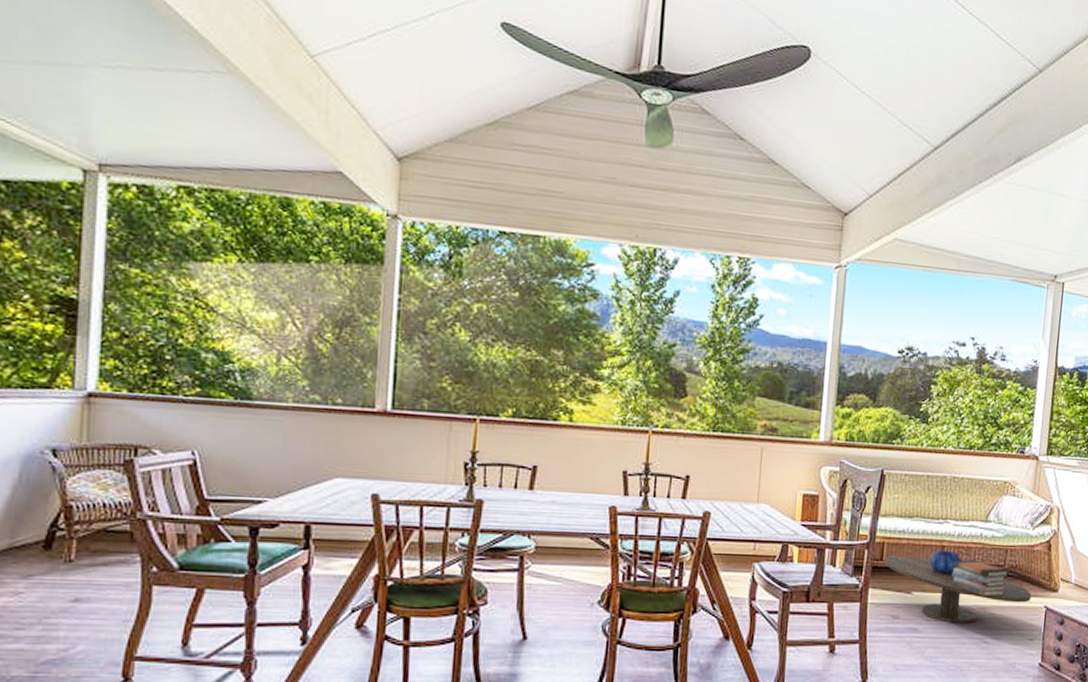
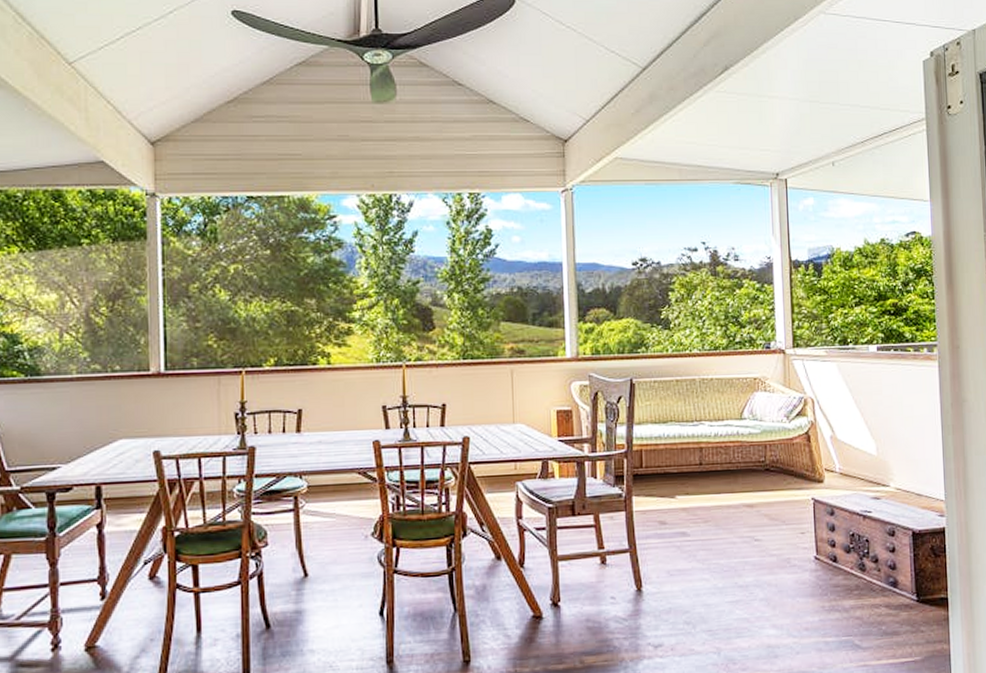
coffee table: present [884,555,1032,624] -> none [644,460,797,524]
decorative bowl: present [929,550,963,574] -> none [689,451,722,475]
book stack: present [952,559,1010,596] -> none [713,458,772,494]

